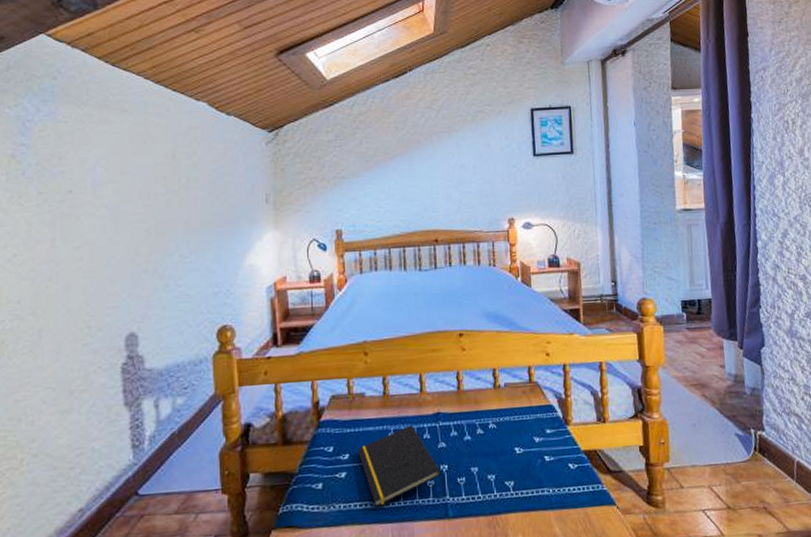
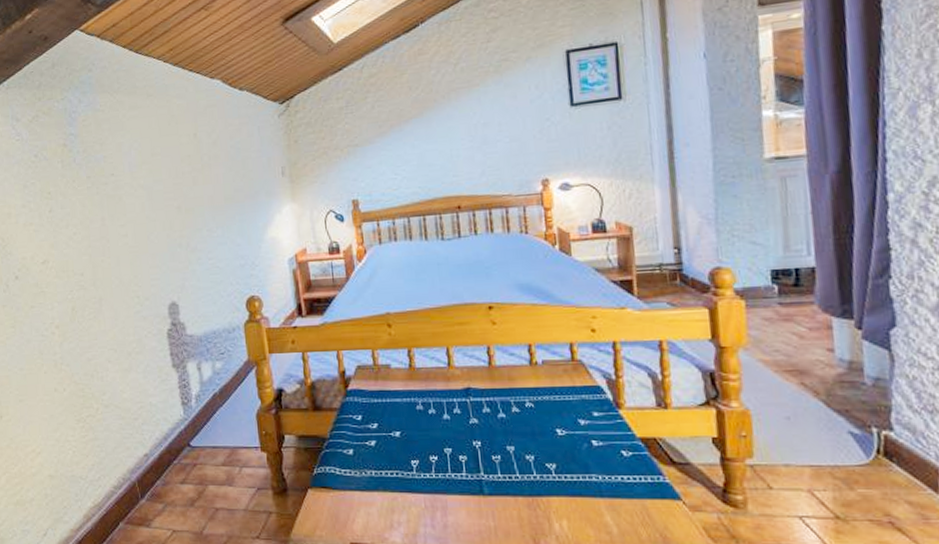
notepad: present [357,425,441,507] -> none [385,399,474,477]

